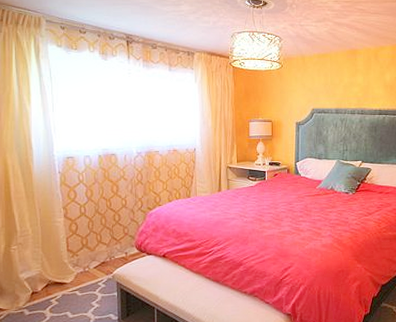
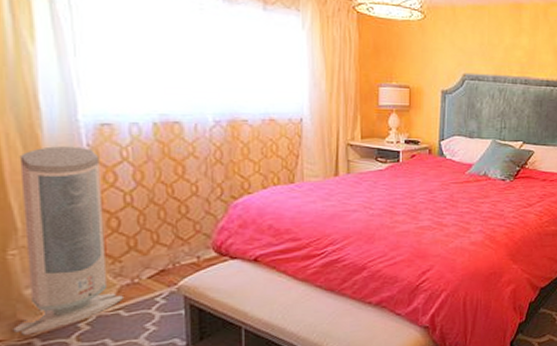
air purifier: none [13,173,78,306] -> present [13,146,123,335]

